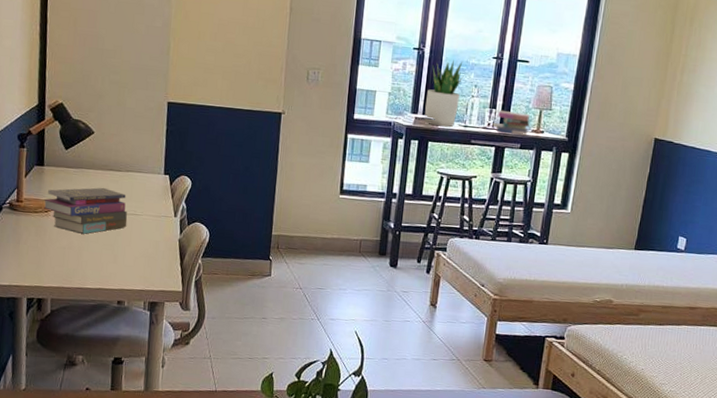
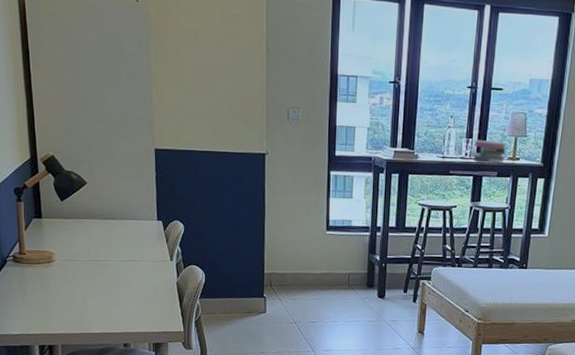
books: present [44,187,128,234] -> none [45,236,126,282]
planter: present [424,60,464,127] -> none [403,92,440,159]

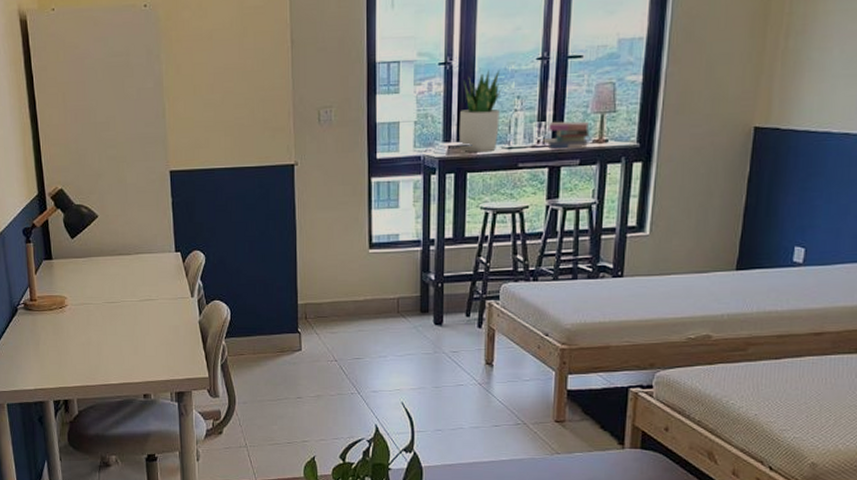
planter: none [403,92,440,159] -> present [458,69,503,153]

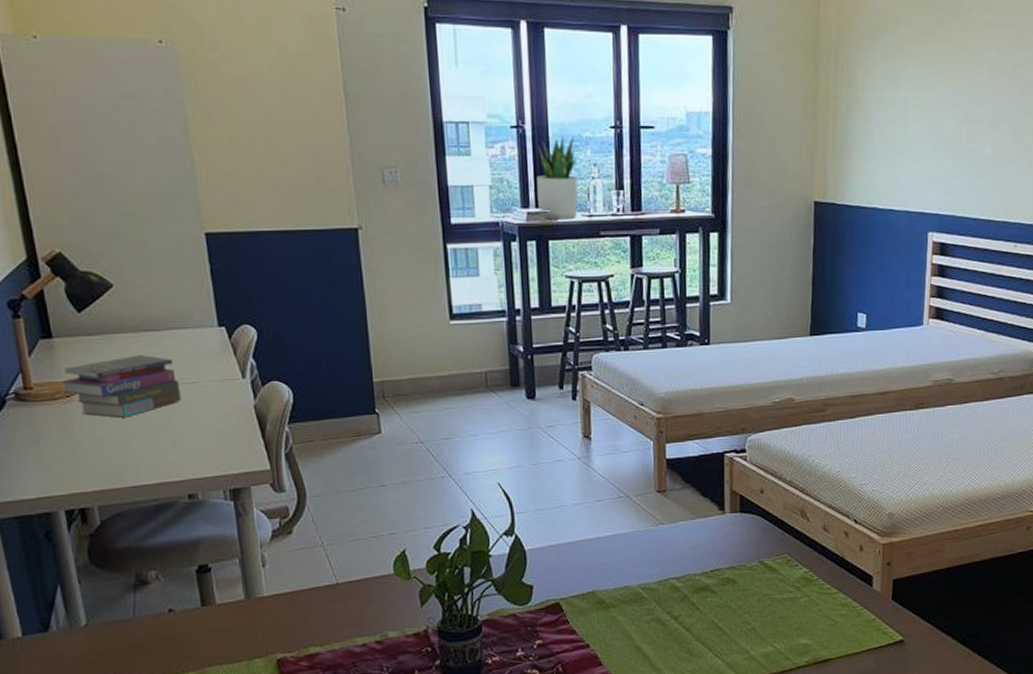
books: none [57,274,143,327] -> present [61,354,182,418]
books: present [543,121,590,149] -> none [623,190,667,218]

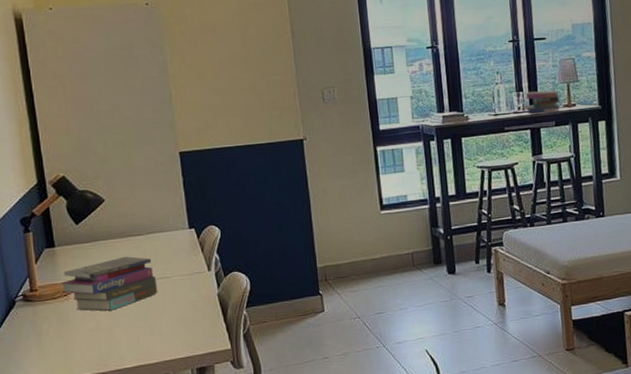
planter: present [536,136,579,220] -> none [449,51,485,121]
books: none [623,190,667,218] -> present [523,90,560,114]

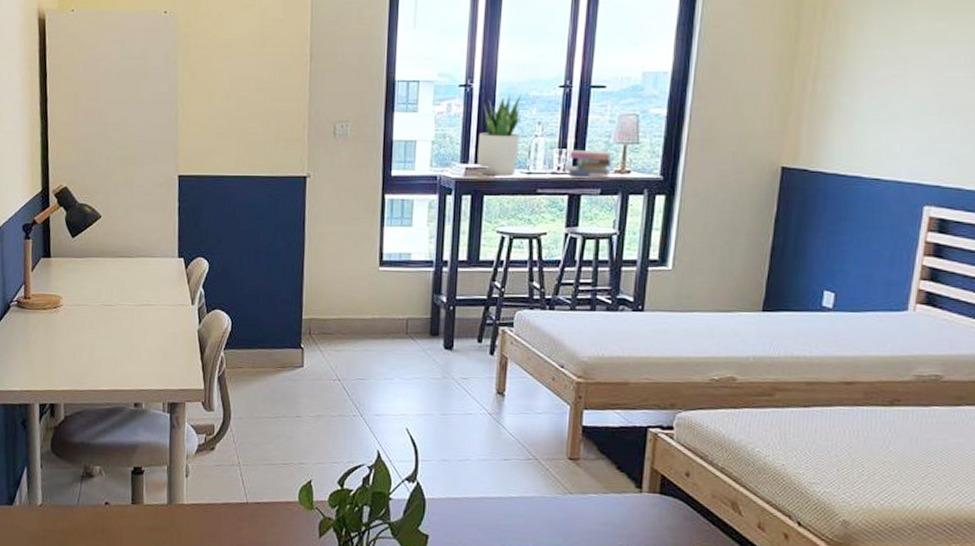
books: present [61,256,158,311] -> none [52,276,141,330]
planter: none [449,51,485,121] -> present [477,94,524,176]

